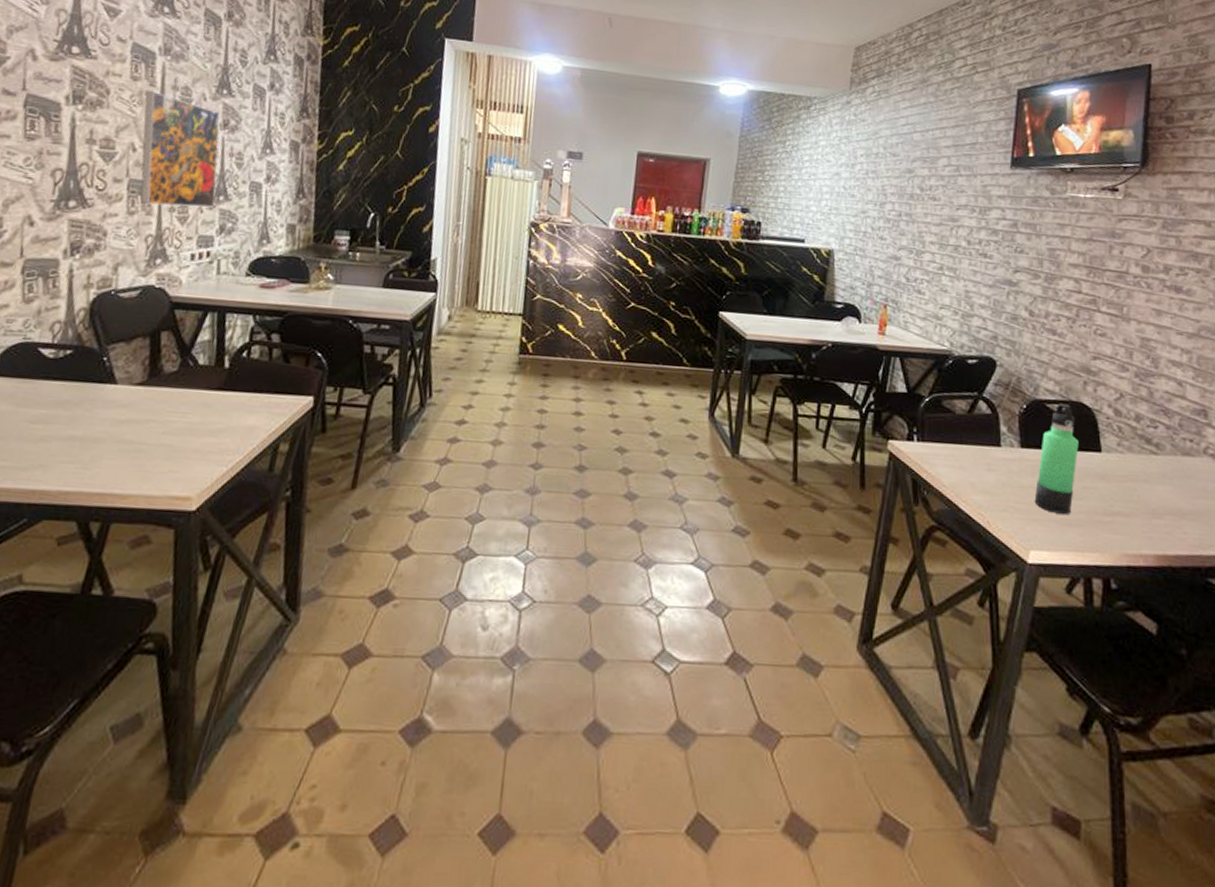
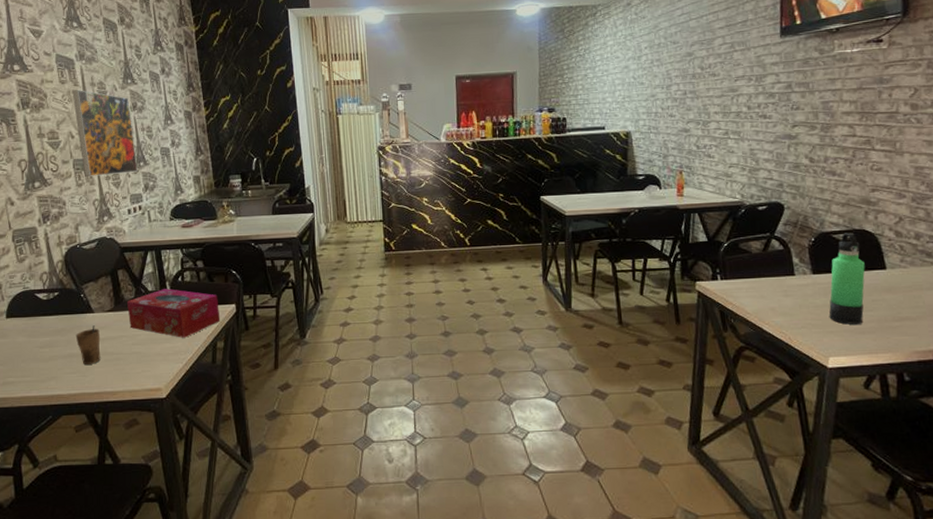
cup: none [84,401,120,454] -> present [75,325,101,365]
tissue box: none [163,364,292,433] -> present [127,289,221,338]

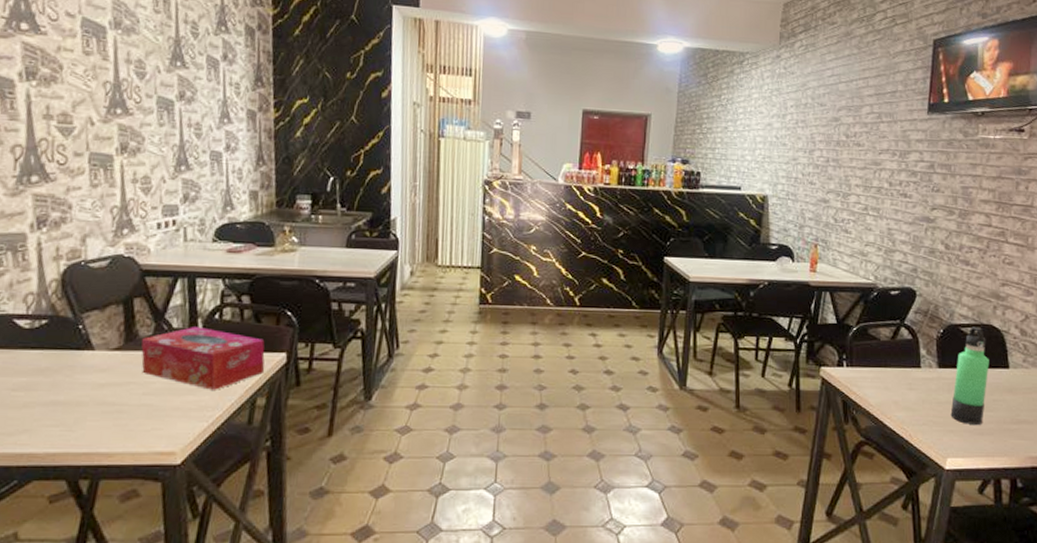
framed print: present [72,89,138,177] -> none [98,64,177,178]
cup: present [75,325,101,365] -> none [64,366,100,416]

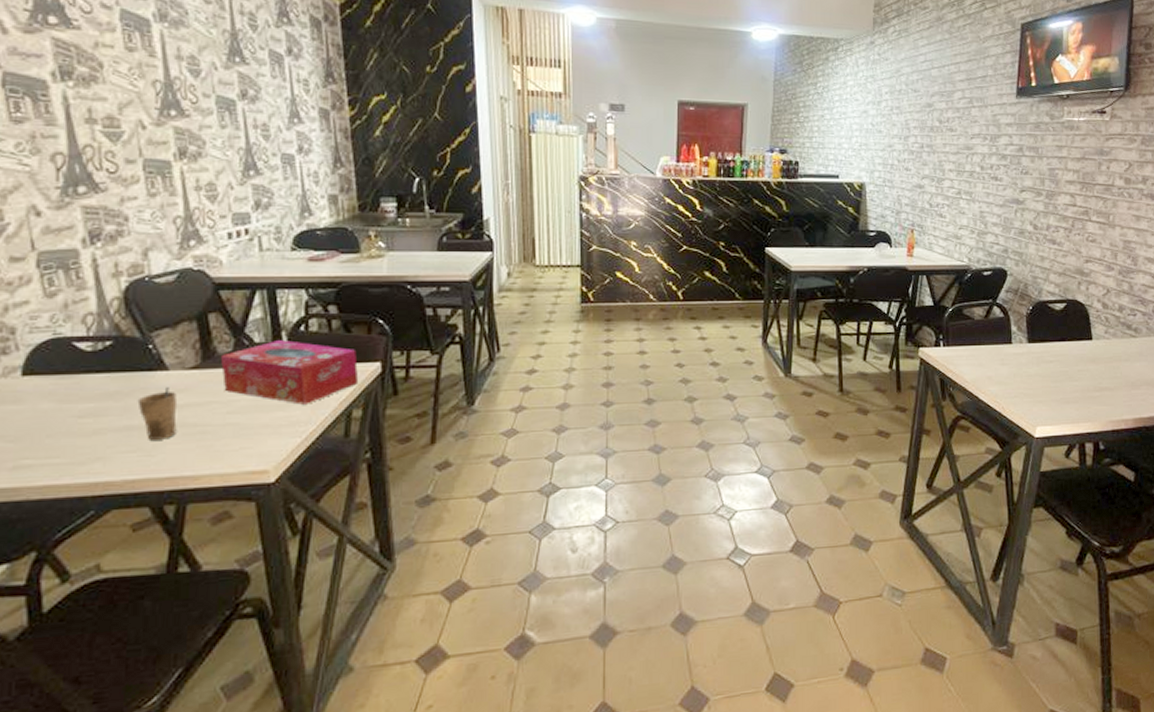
cup: none [64,366,100,416] -> present [137,387,178,440]
thermos bottle: present [950,326,989,425] -> none [1039,302,1074,394]

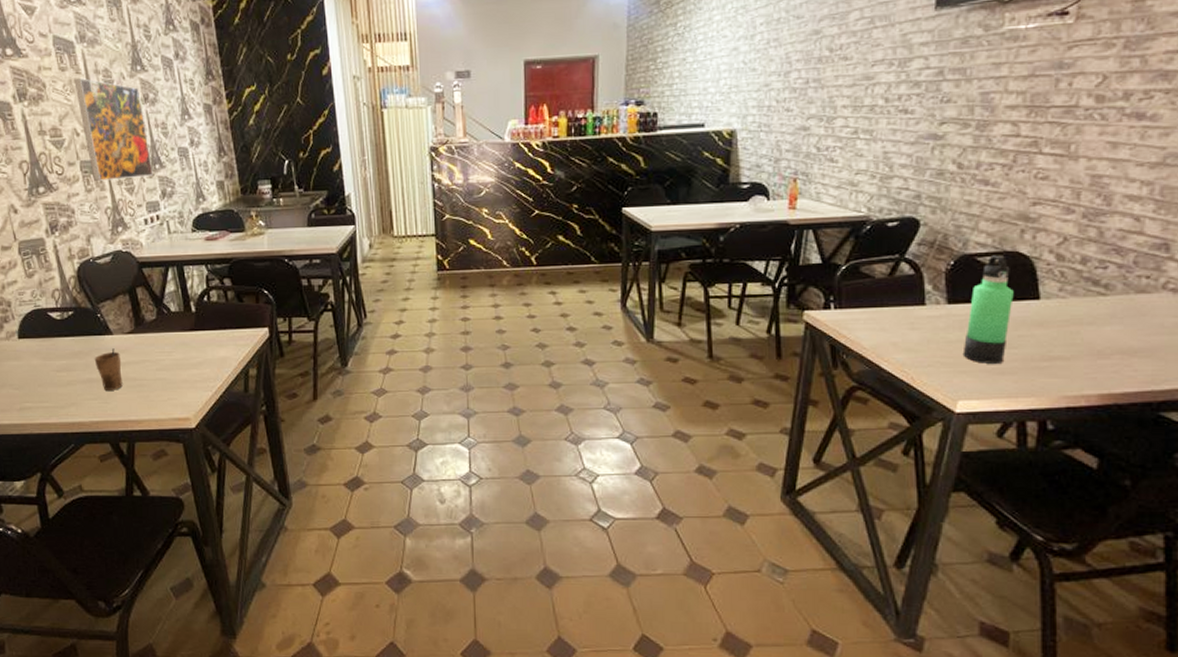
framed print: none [145,61,246,185] -> present [74,77,153,181]
tissue box: present [221,340,359,405] -> none [149,309,252,364]
thermos bottle: none [1039,302,1074,394] -> present [962,255,1014,364]

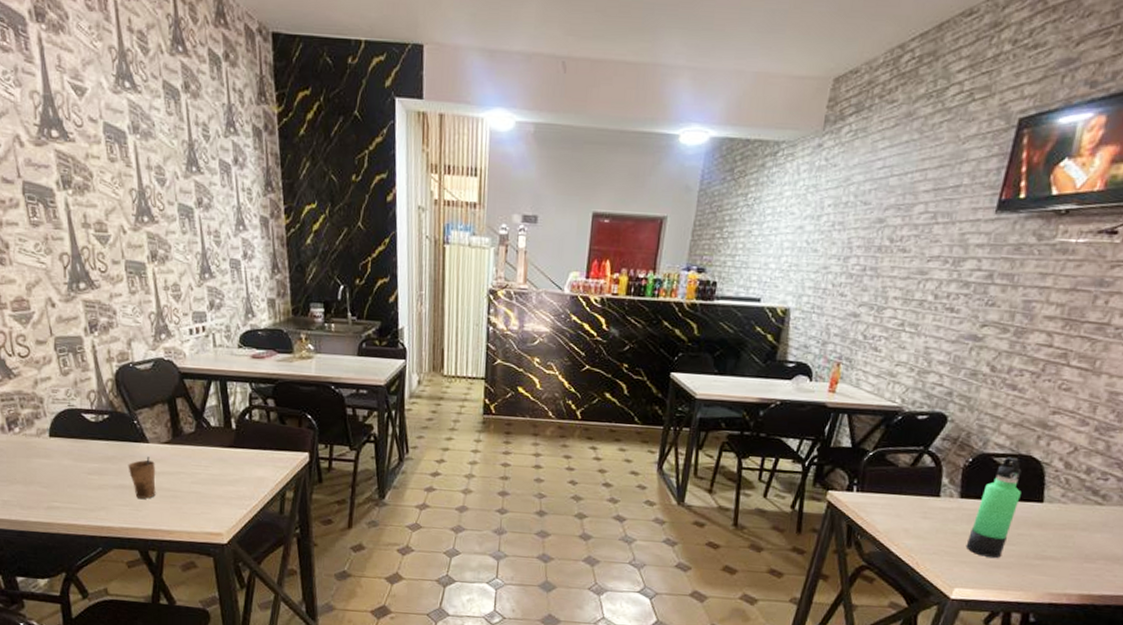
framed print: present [74,77,153,181] -> none [124,171,202,286]

